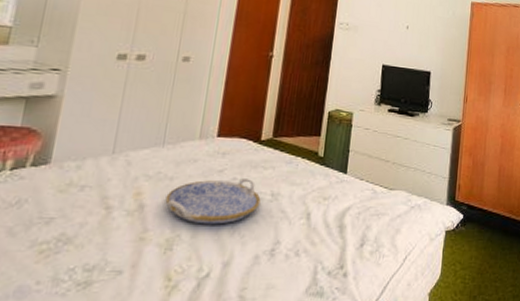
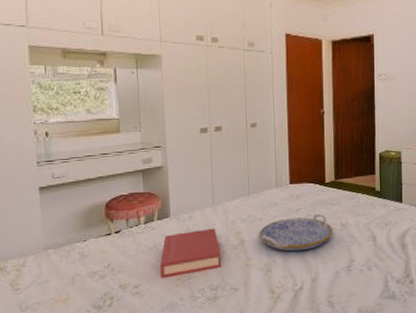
hardback book: none [15,184,110,250] -> present [160,228,222,279]

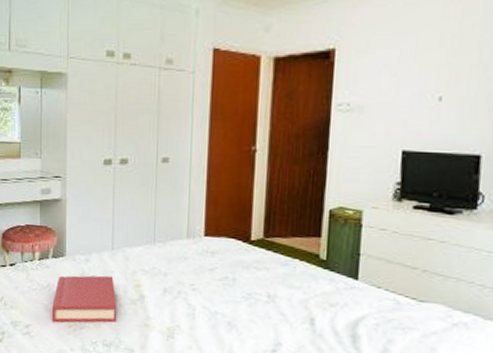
serving tray: present [259,214,333,252] -> none [162,277,256,320]

